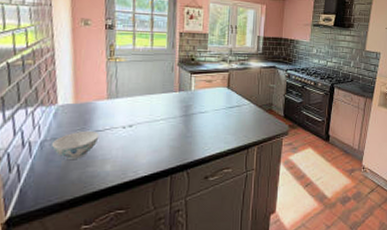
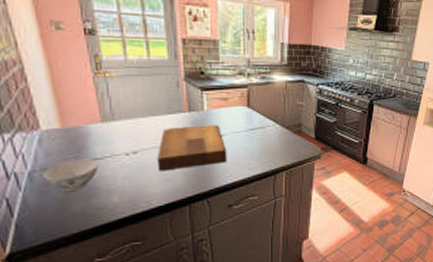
cutting board: none [147,103,208,143] -> present [157,125,227,171]

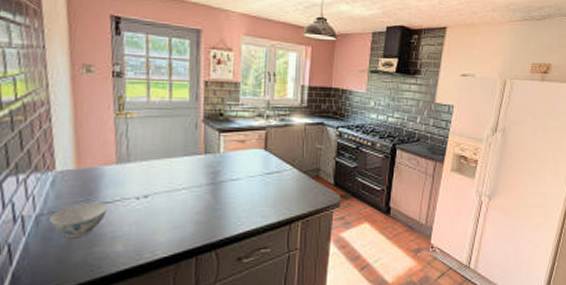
cutting board: present [157,125,227,171] -> none [167,168,240,218]

